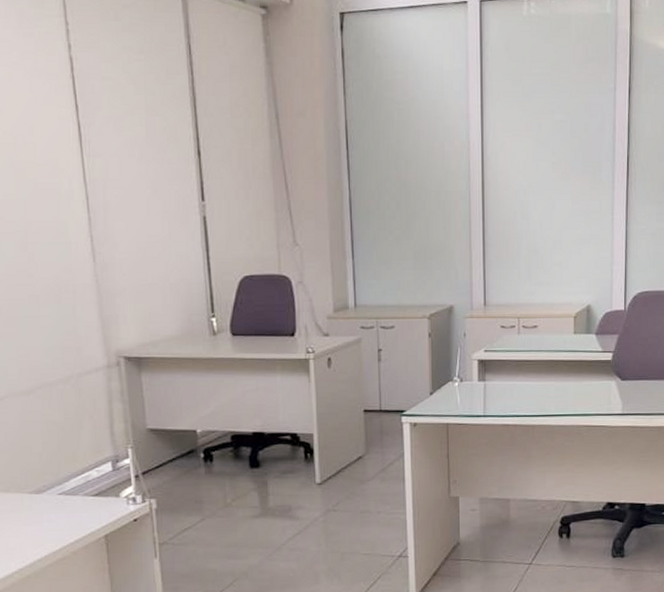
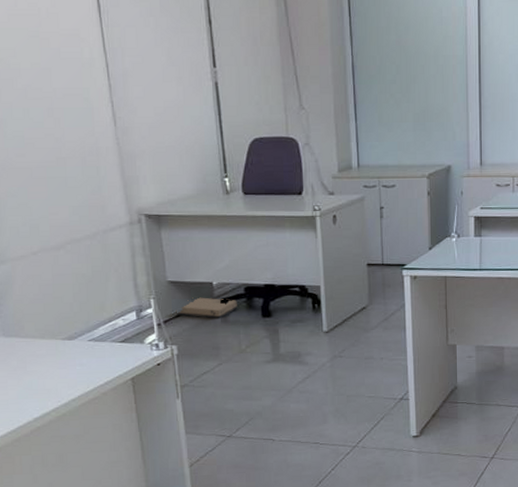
cardboard box: none [155,446,223,470] -> present [176,297,237,319]

